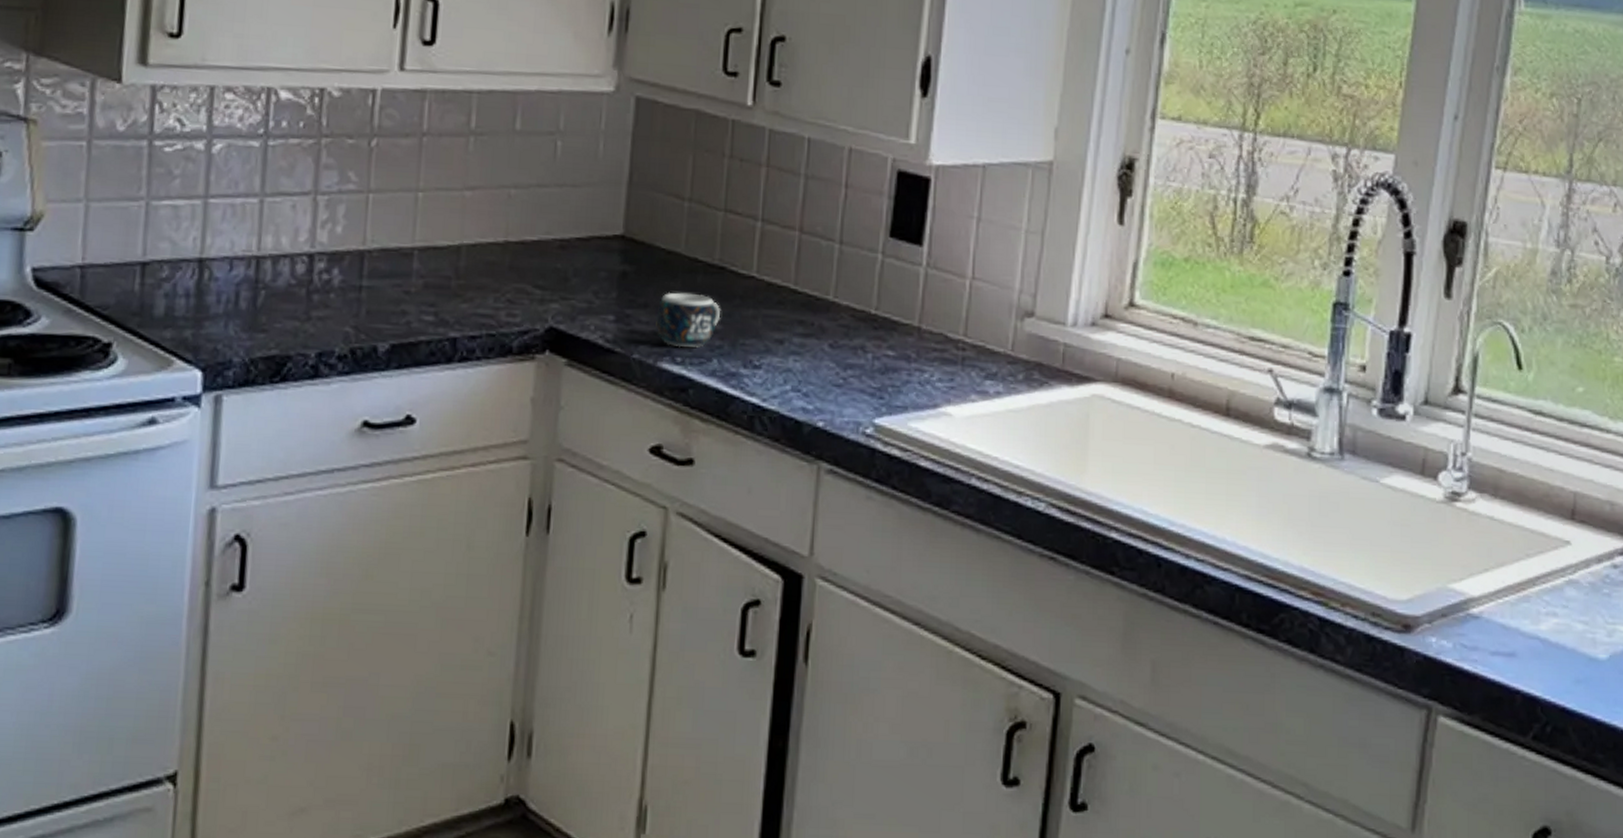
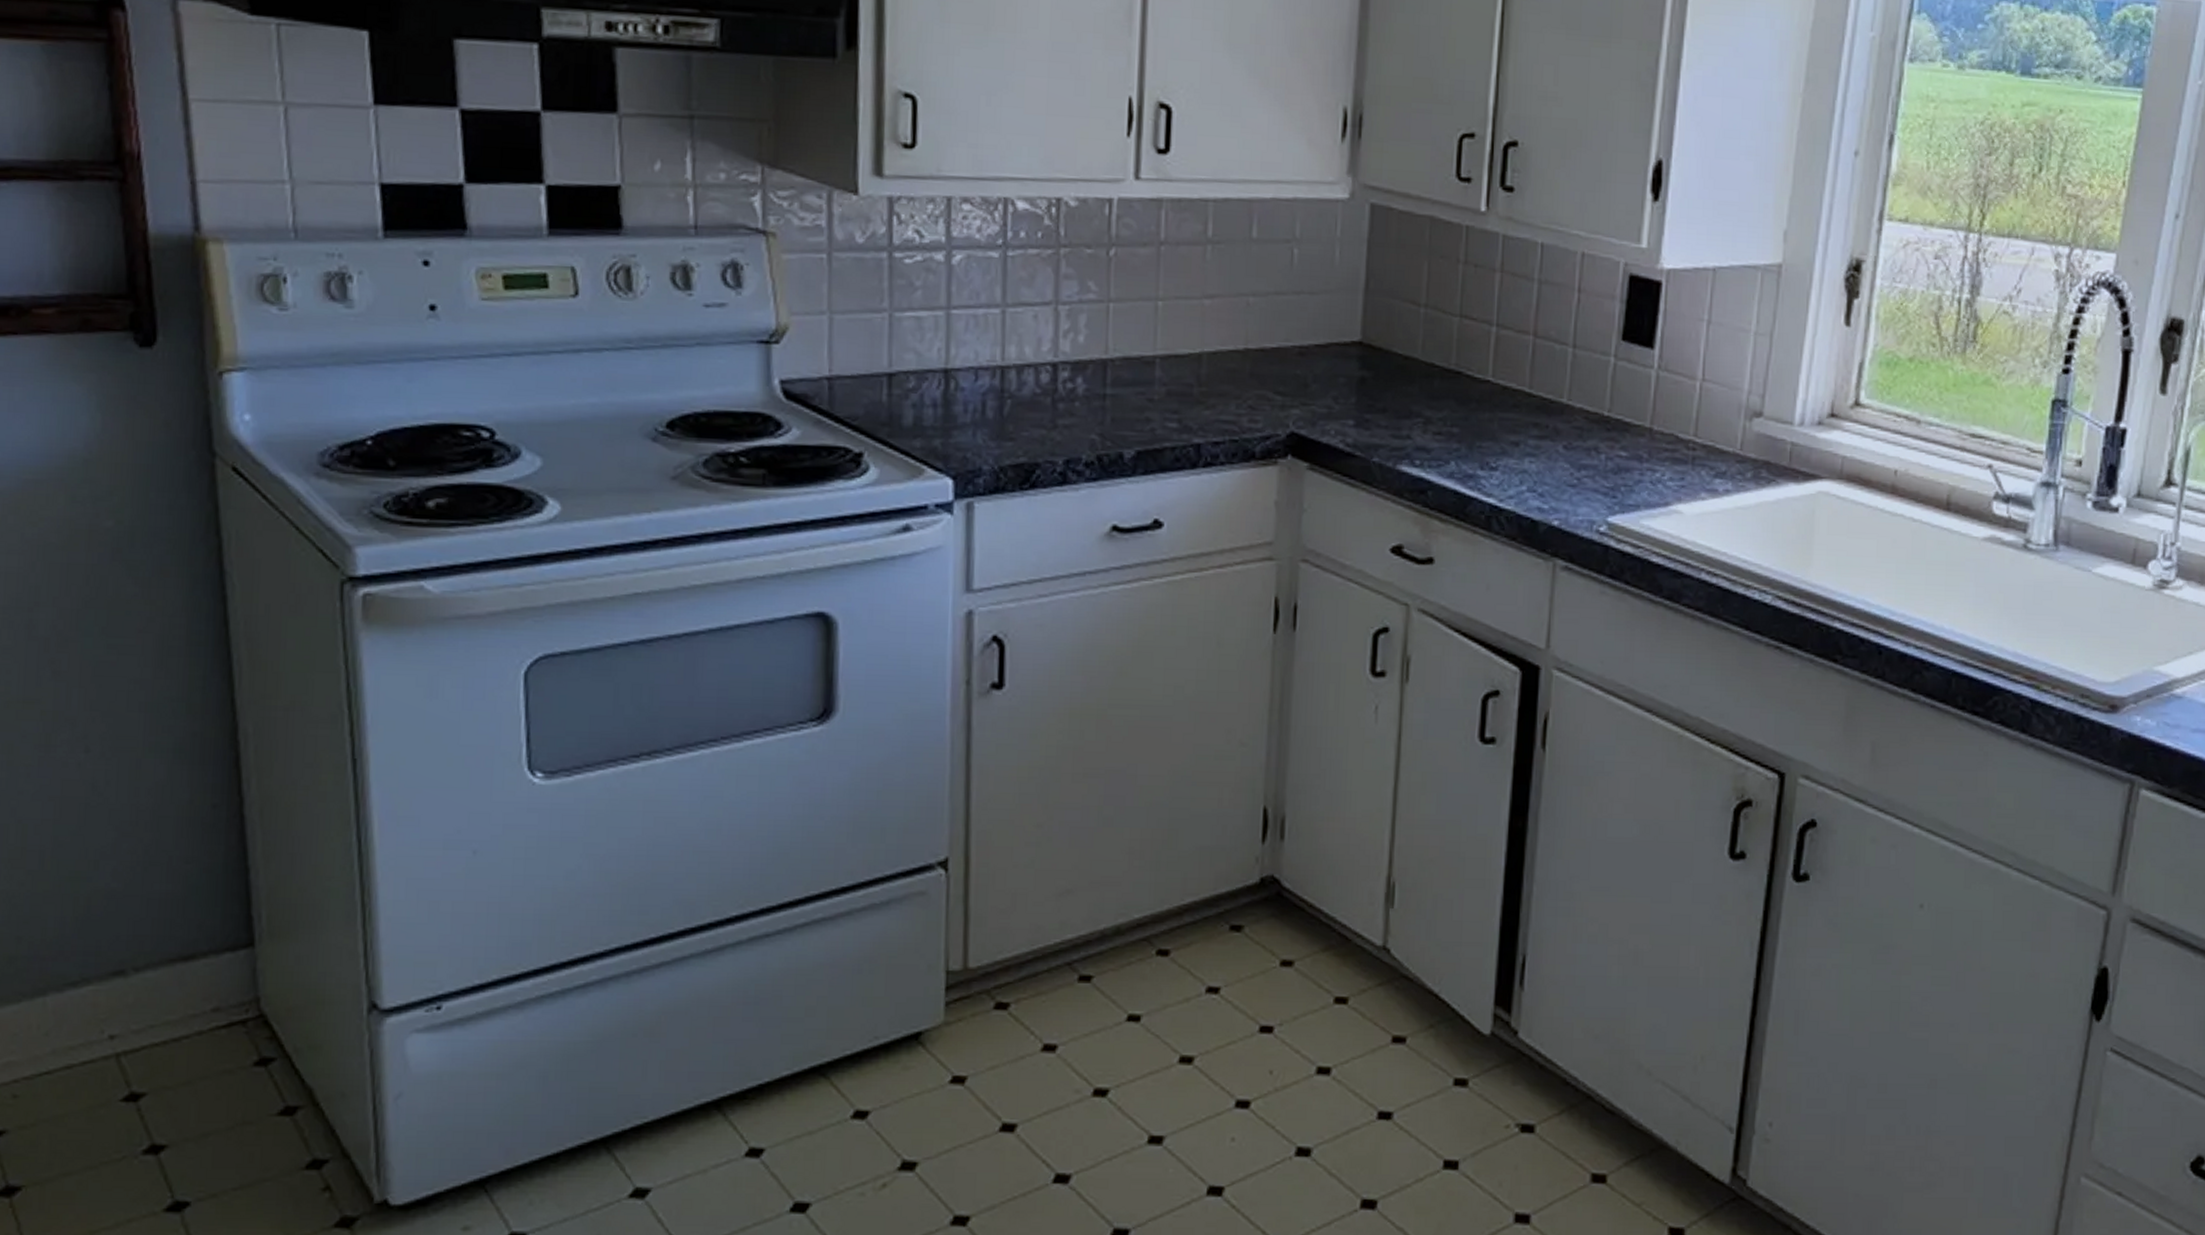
mug: present [656,292,721,348] -> none [1394,397,1458,451]

